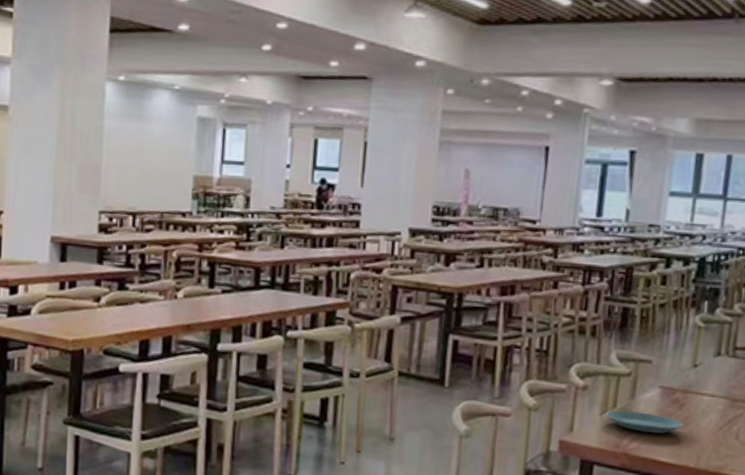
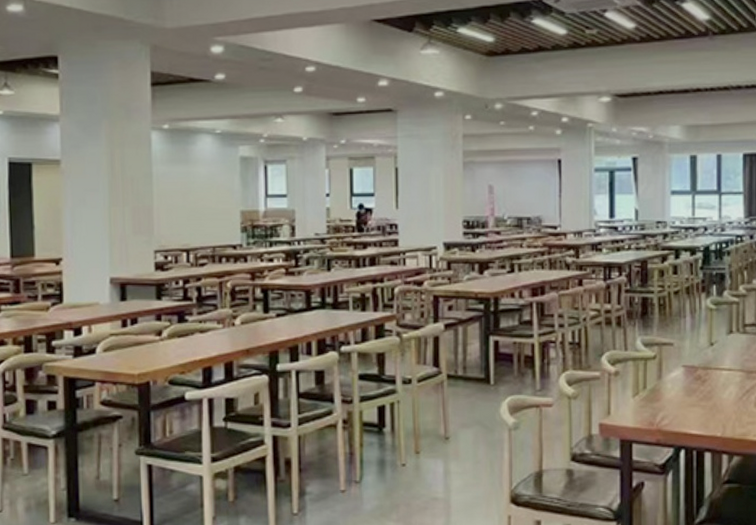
plate: present [605,410,684,434] -> none [637,391,708,409]

